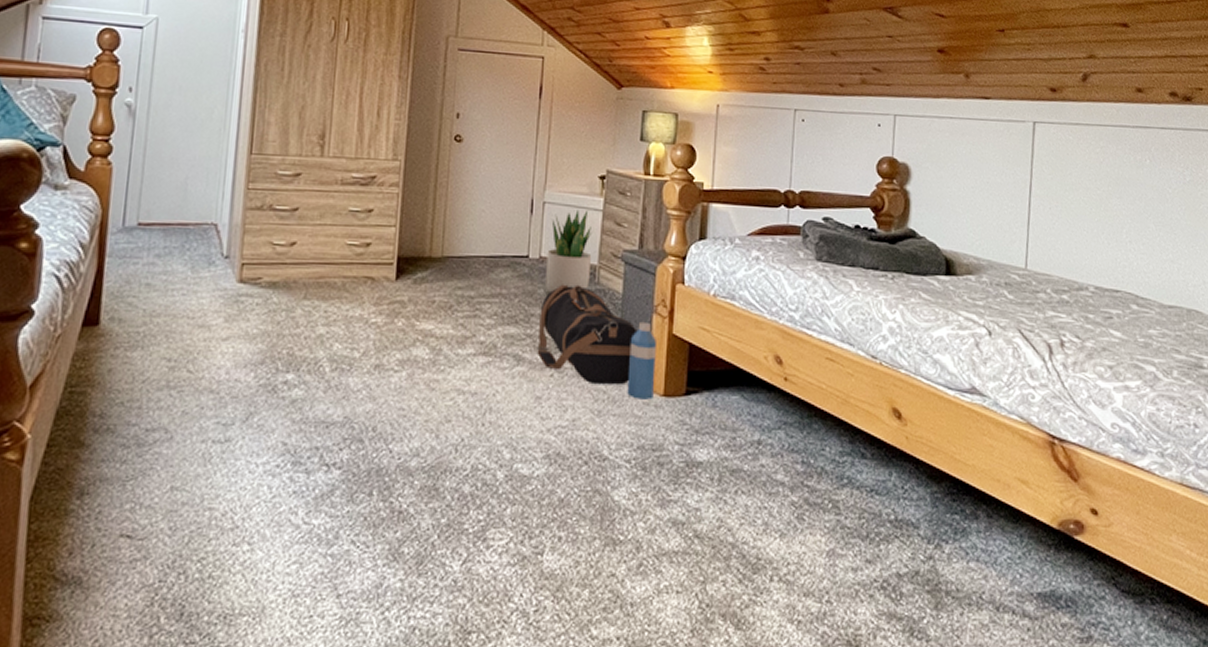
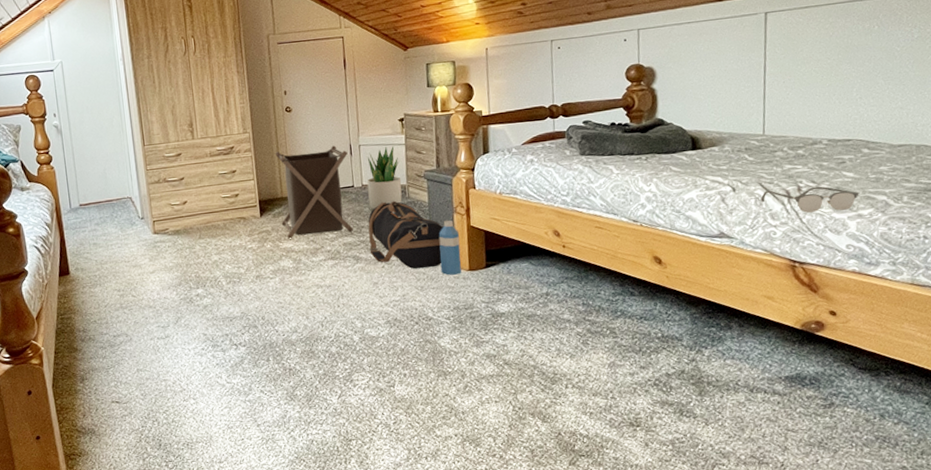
laundry basket: none [423,193,527,321] -> present [275,145,353,239]
eyeglasses: none [1019,340,1127,379] -> present [760,186,859,214]

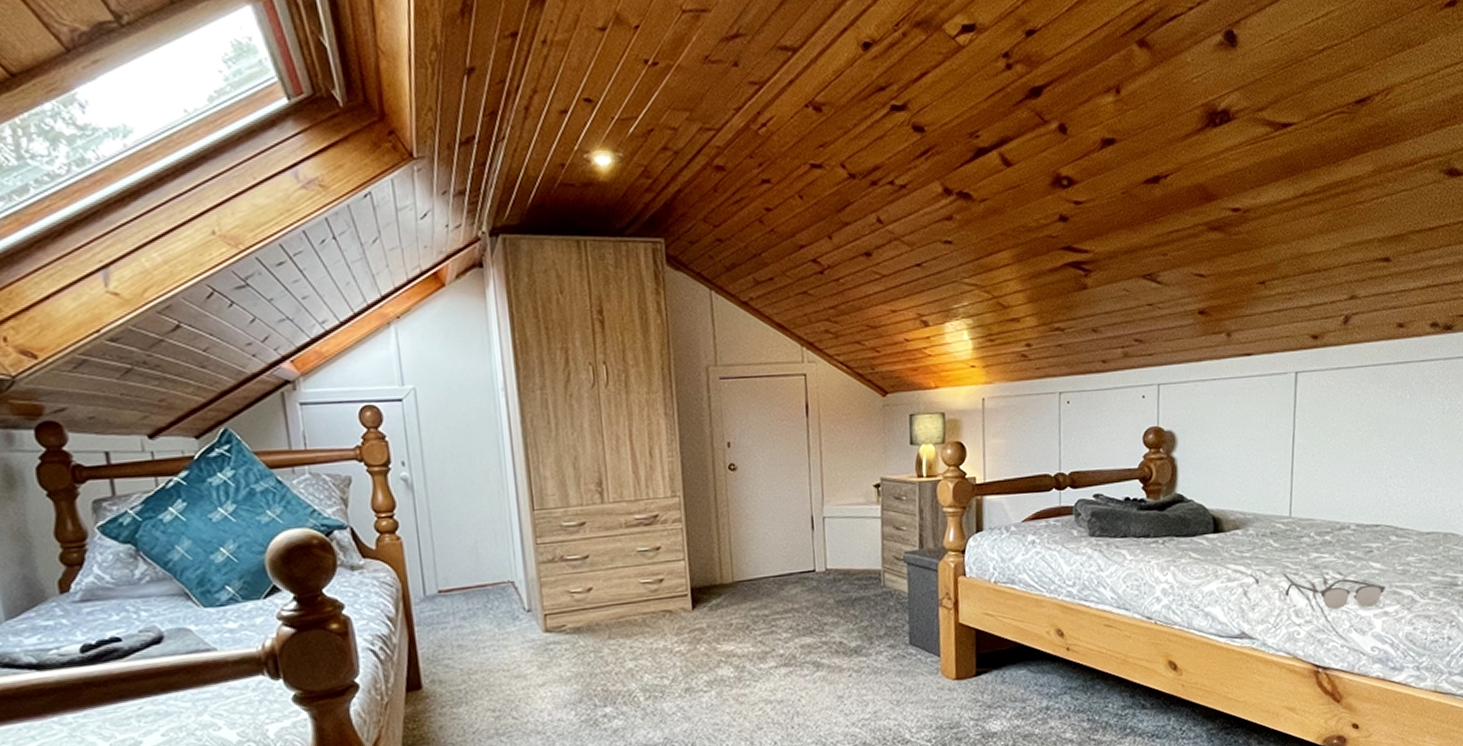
laundry basket: present [275,145,353,239] -> none [713,516,813,640]
planter: present [367,146,402,211] -> none [832,519,876,604]
duffel bag: present [368,200,444,269] -> none [832,590,926,678]
water bottle: present [438,220,461,275] -> none [919,615,947,686]

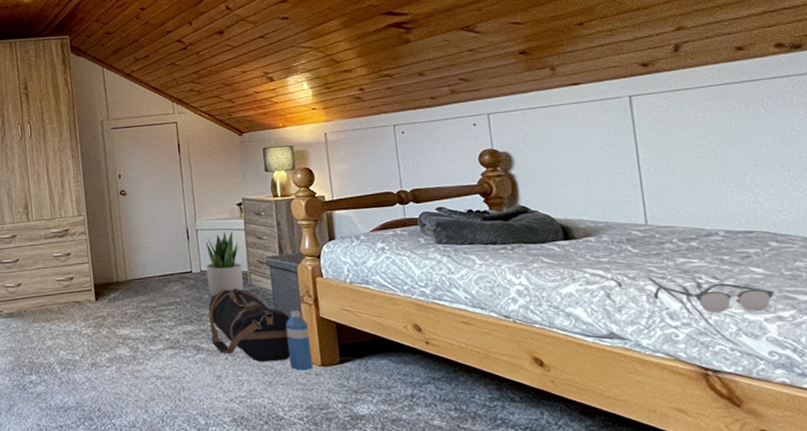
planter: none [832,519,876,604] -> present [206,231,244,299]
duffel bag: none [832,590,926,678] -> present [208,288,291,362]
water bottle: none [919,615,947,686] -> present [285,310,313,371]

